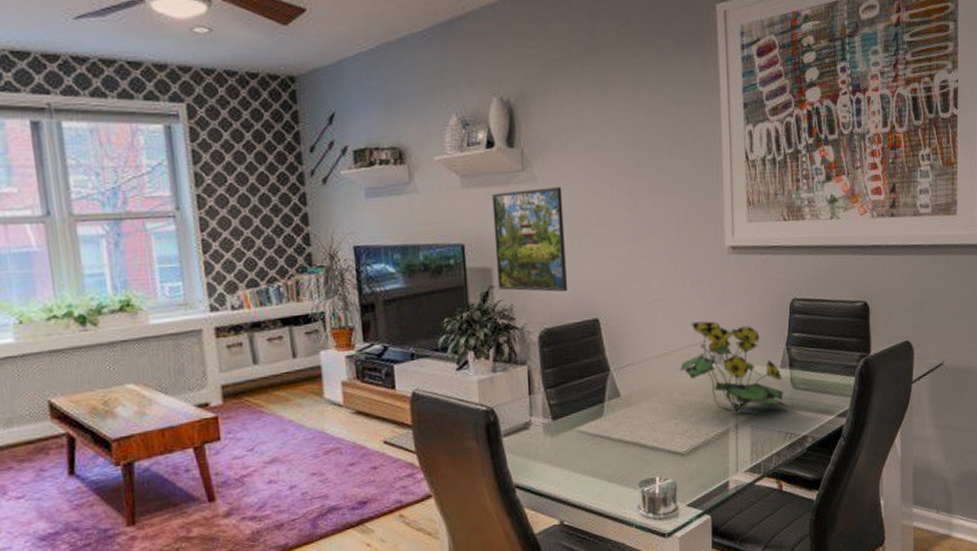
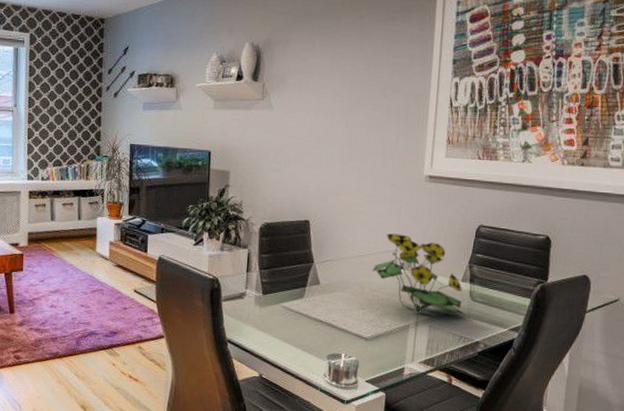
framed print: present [492,187,568,292] -> none [233,114,292,196]

